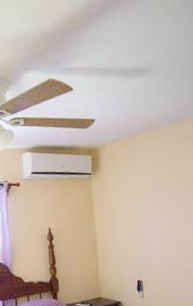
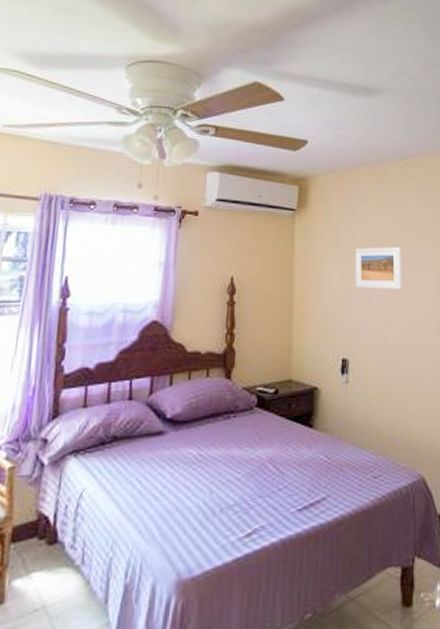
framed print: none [140,194,181,228] -> present [354,247,403,289]

